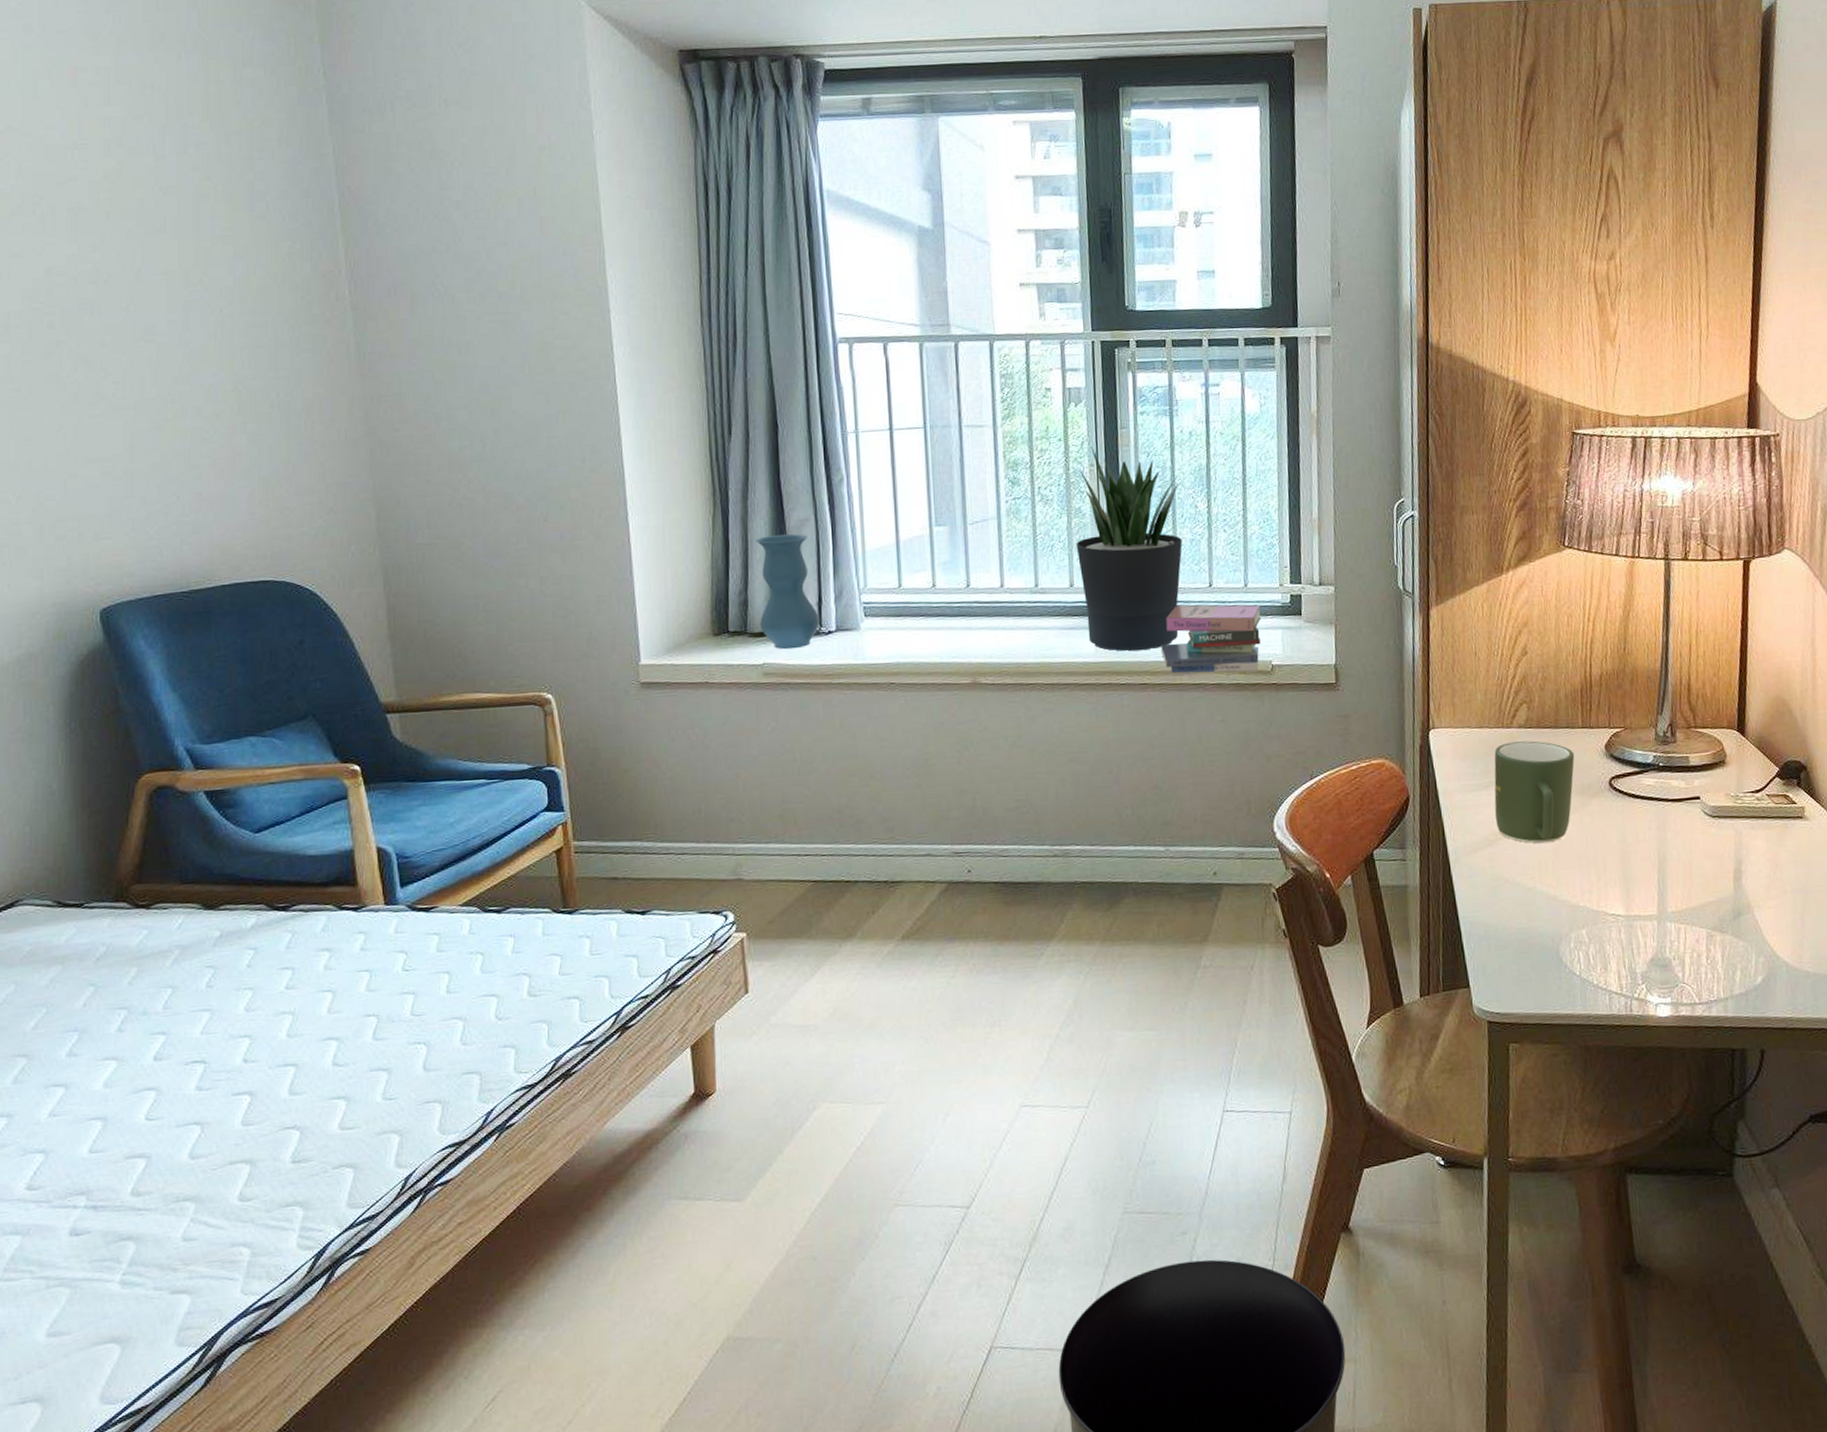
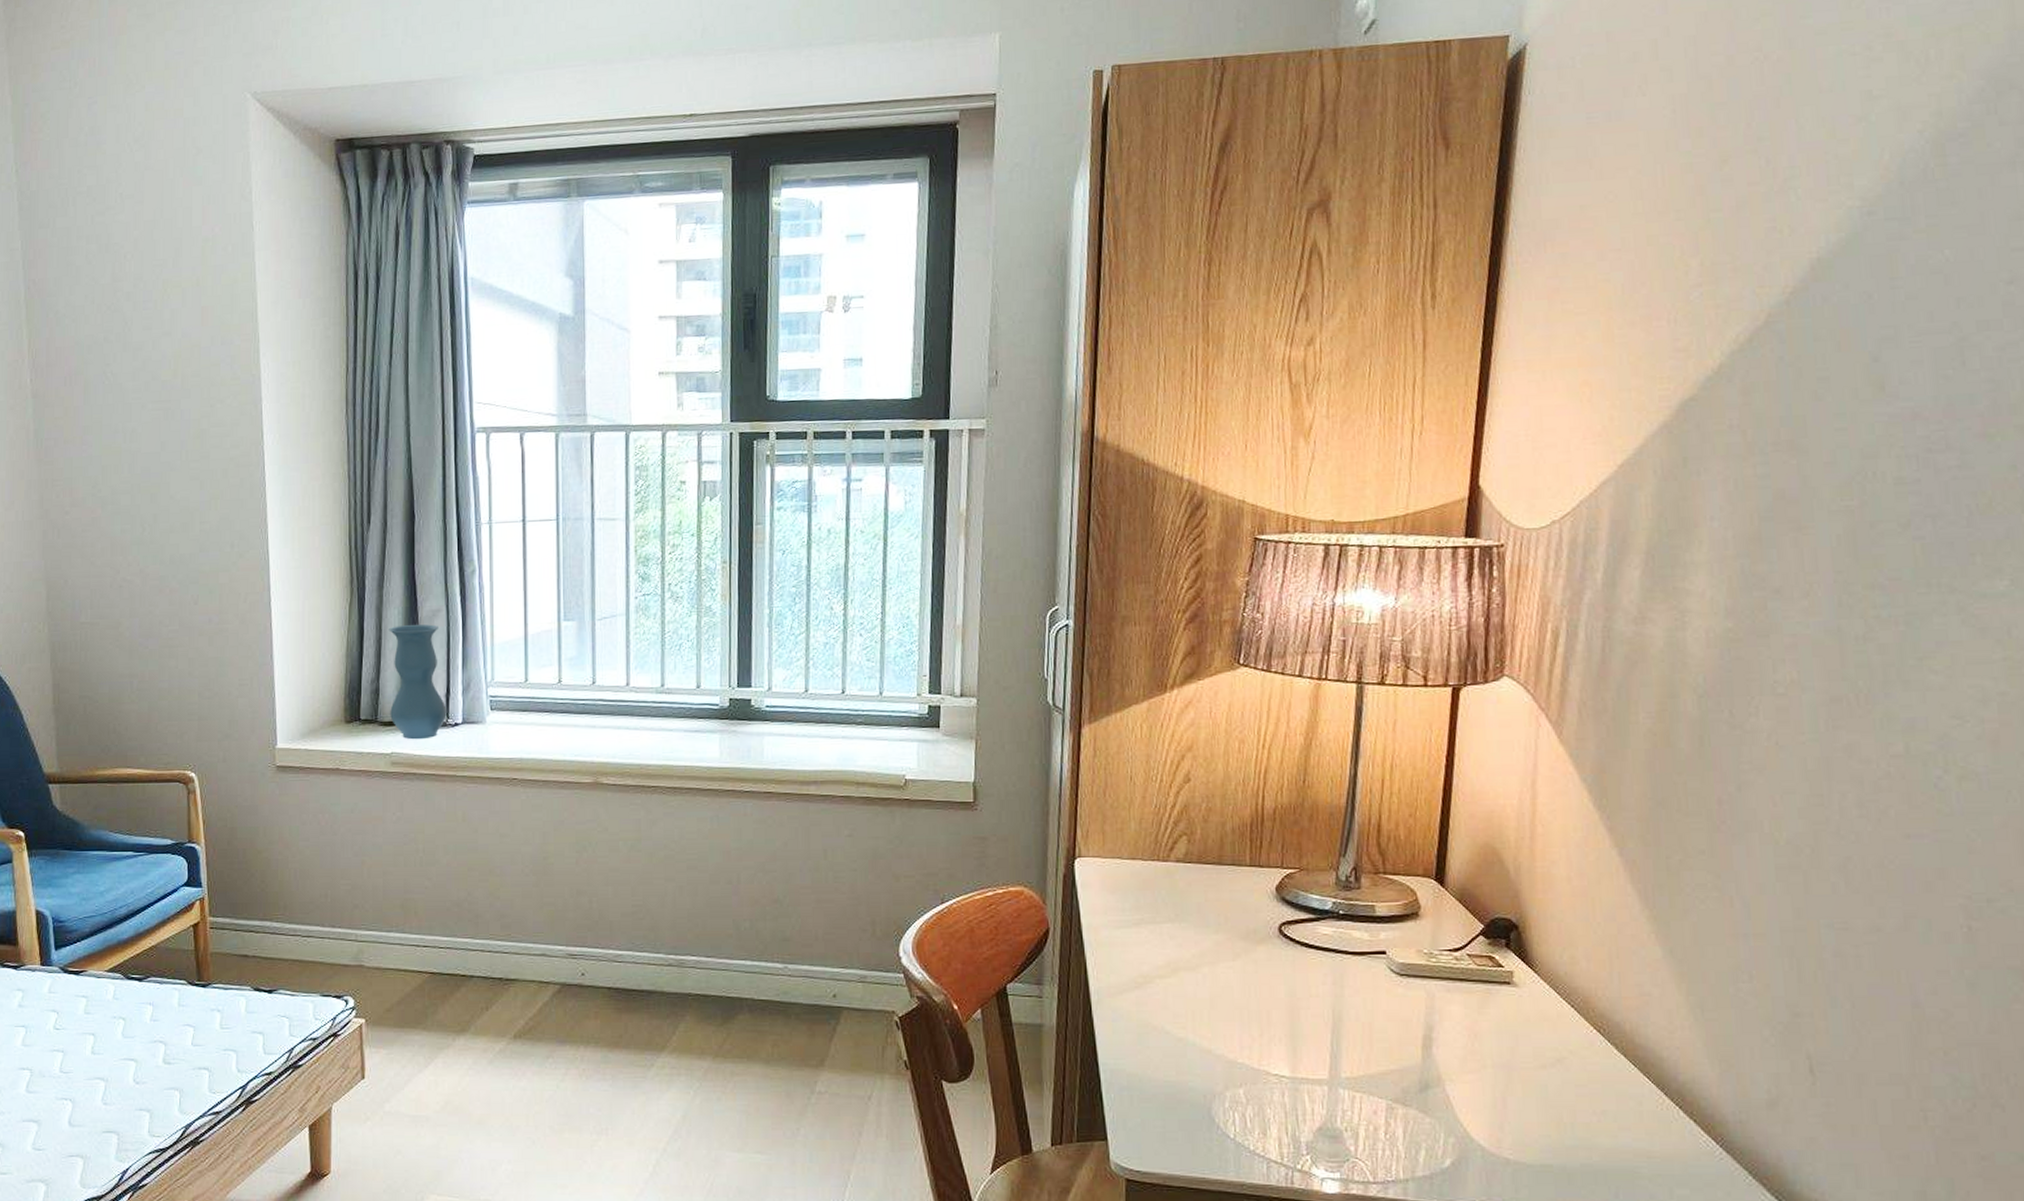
planter: present [1076,446,1183,651] -> none [704,542,815,757]
books: present [1161,604,1262,674] -> none [788,711,896,786]
mug: present [1494,741,1575,844] -> none [1145,877,1240,990]

